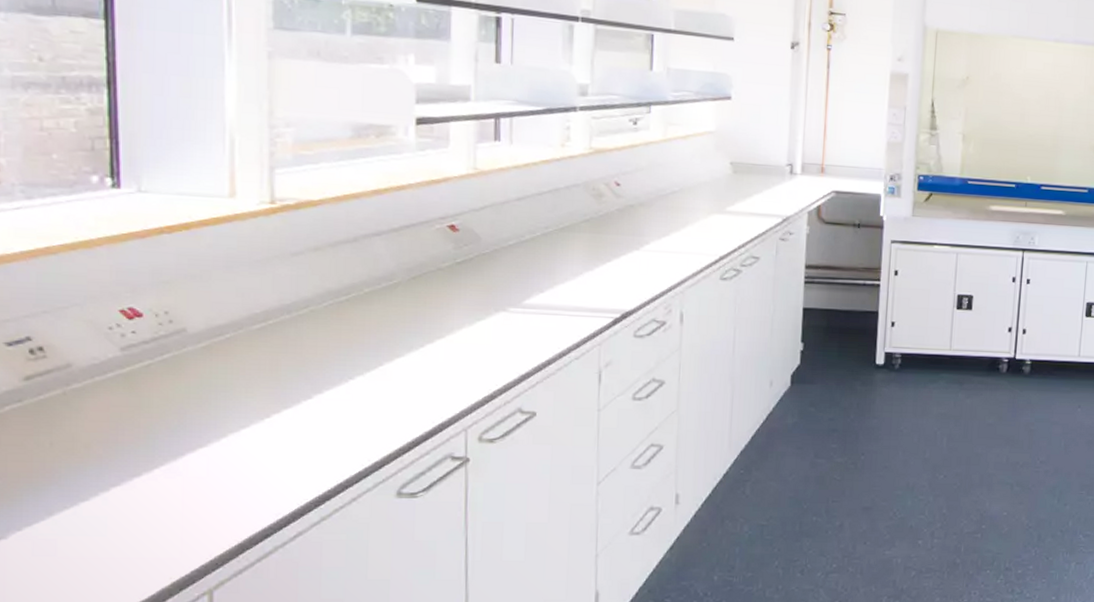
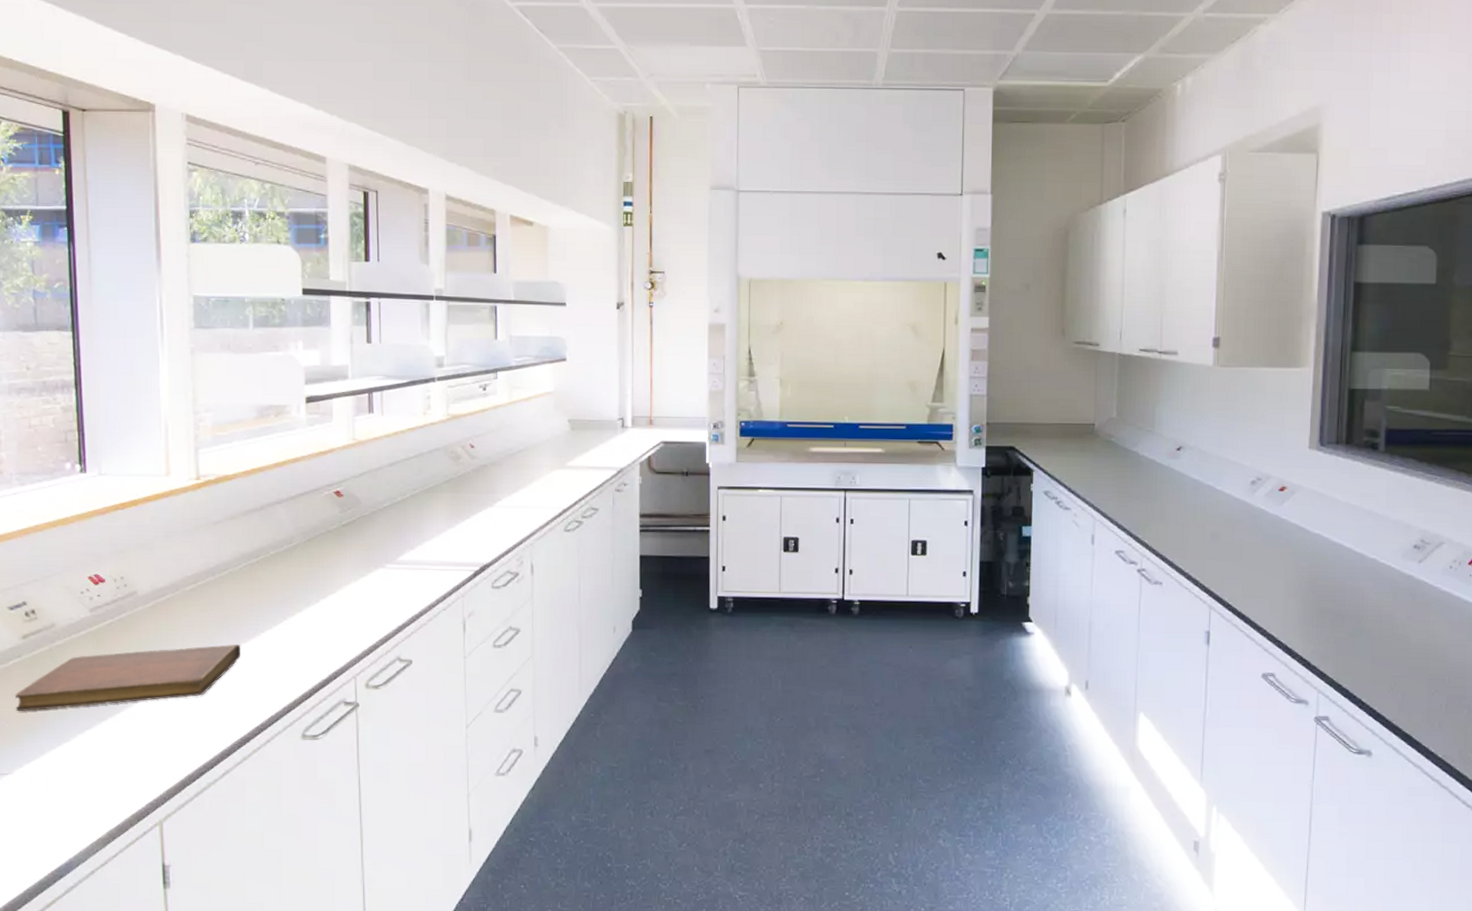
notebook: none [12,391,322,466] -> present [15,644,240,712]

